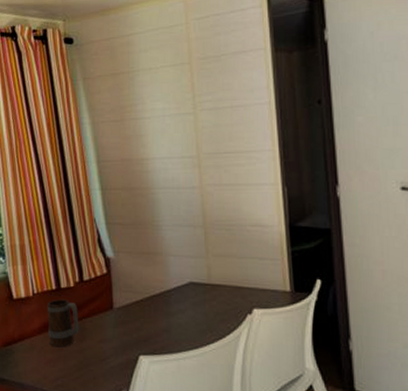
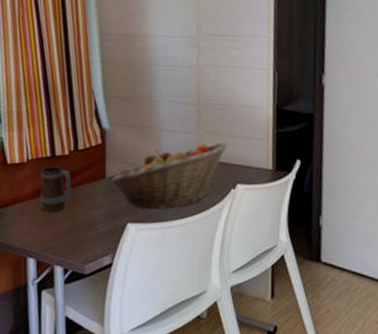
fruit basket: none [119,265,240,340] -> present [111,142,228,210]

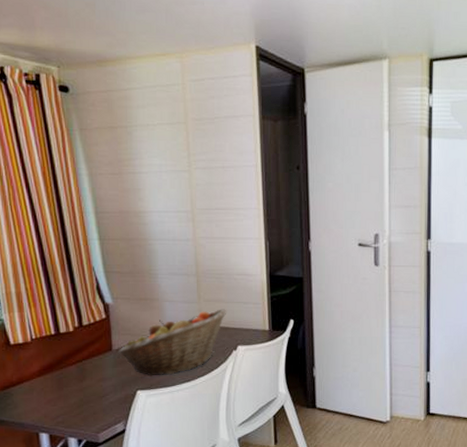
mug: present [40,166,71,213] -> none [46,343,79,388]

